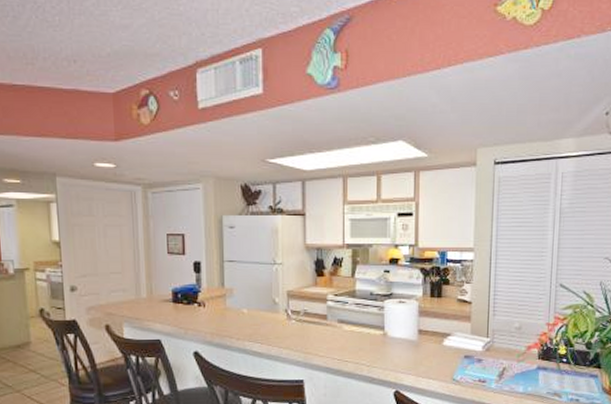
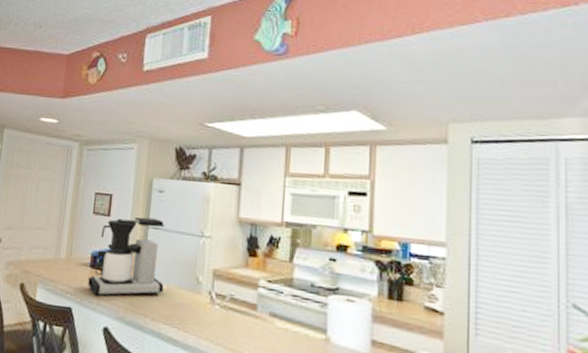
coffee maker: none [173,252,245,326] -> present [88,217,165,296]

